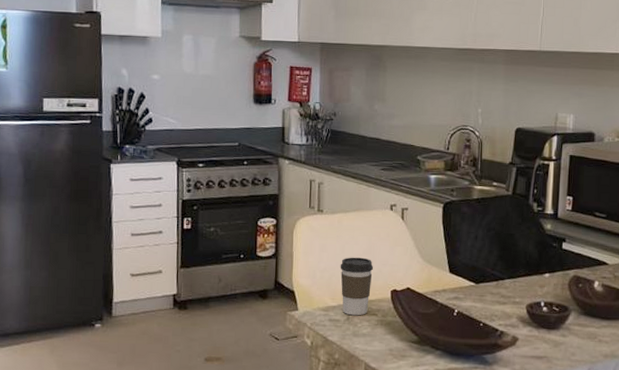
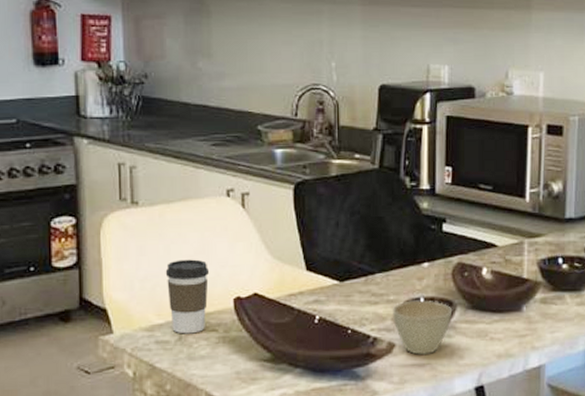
cup: none [517,303,568,350] -> present [392,300,453,356]

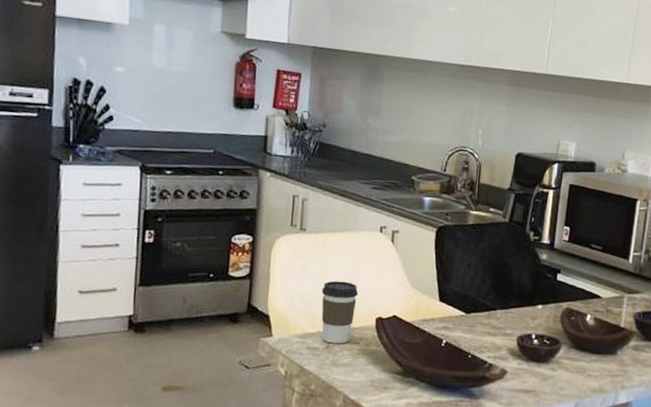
cup: present [392,300,453,356] -> none [507,335,558,384]

